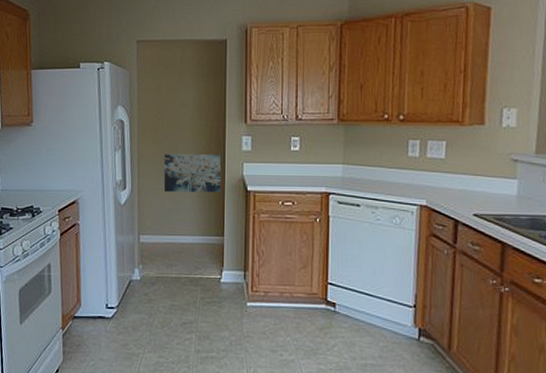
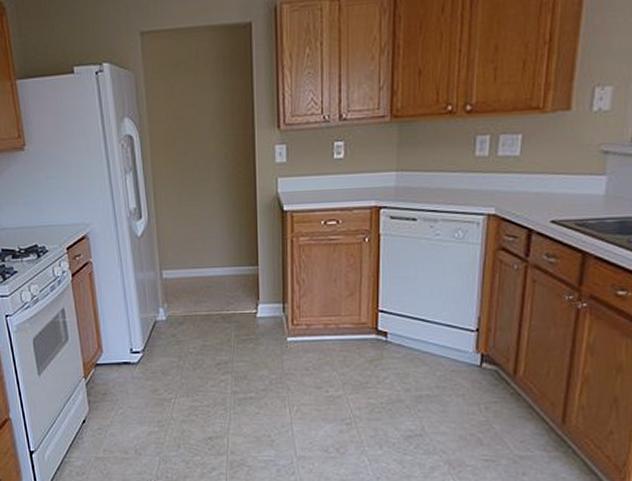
wall art: present [163,154,222,193] -> none [184,170,253,218]

